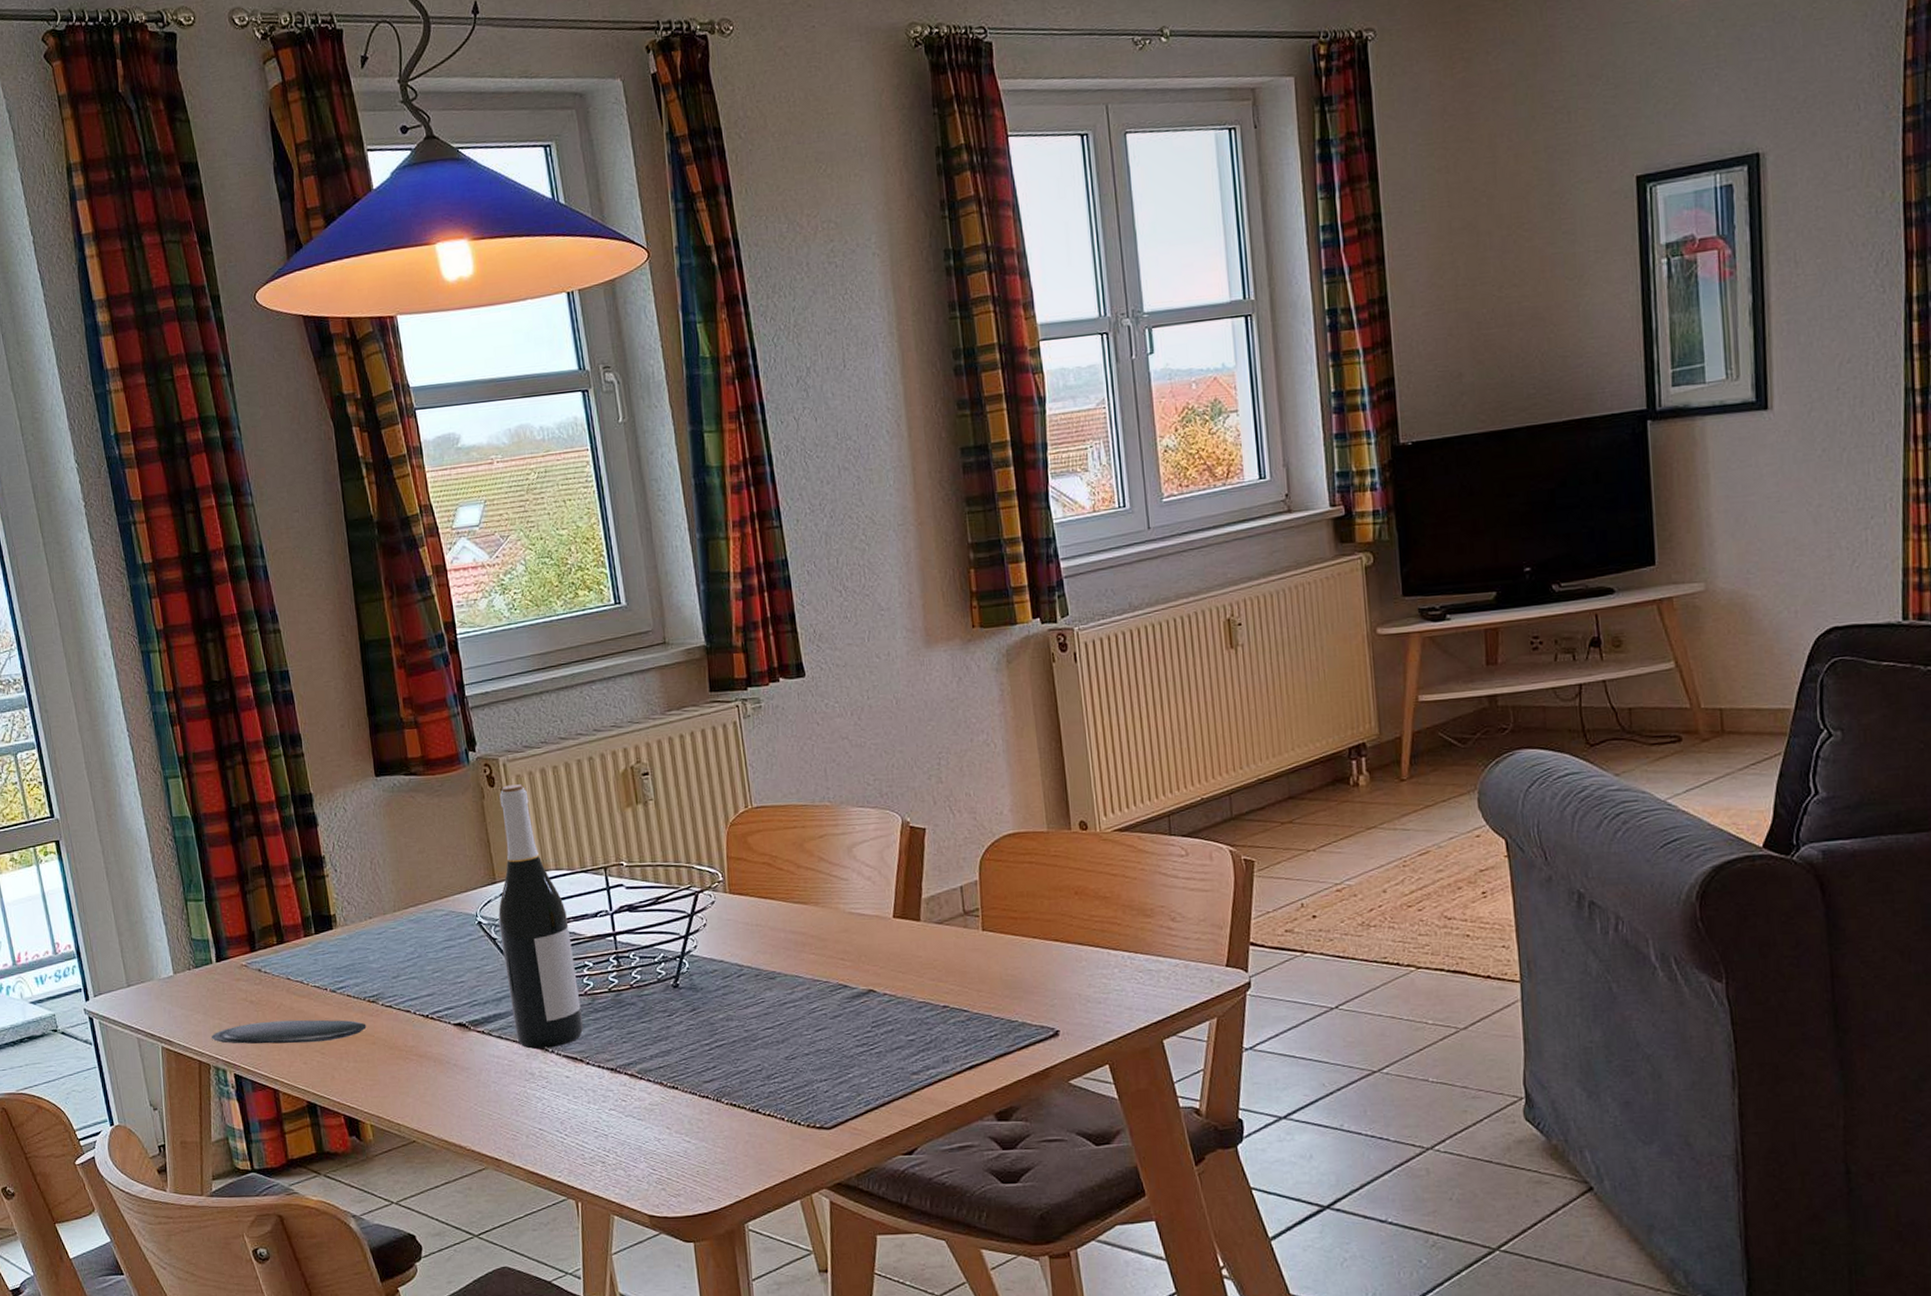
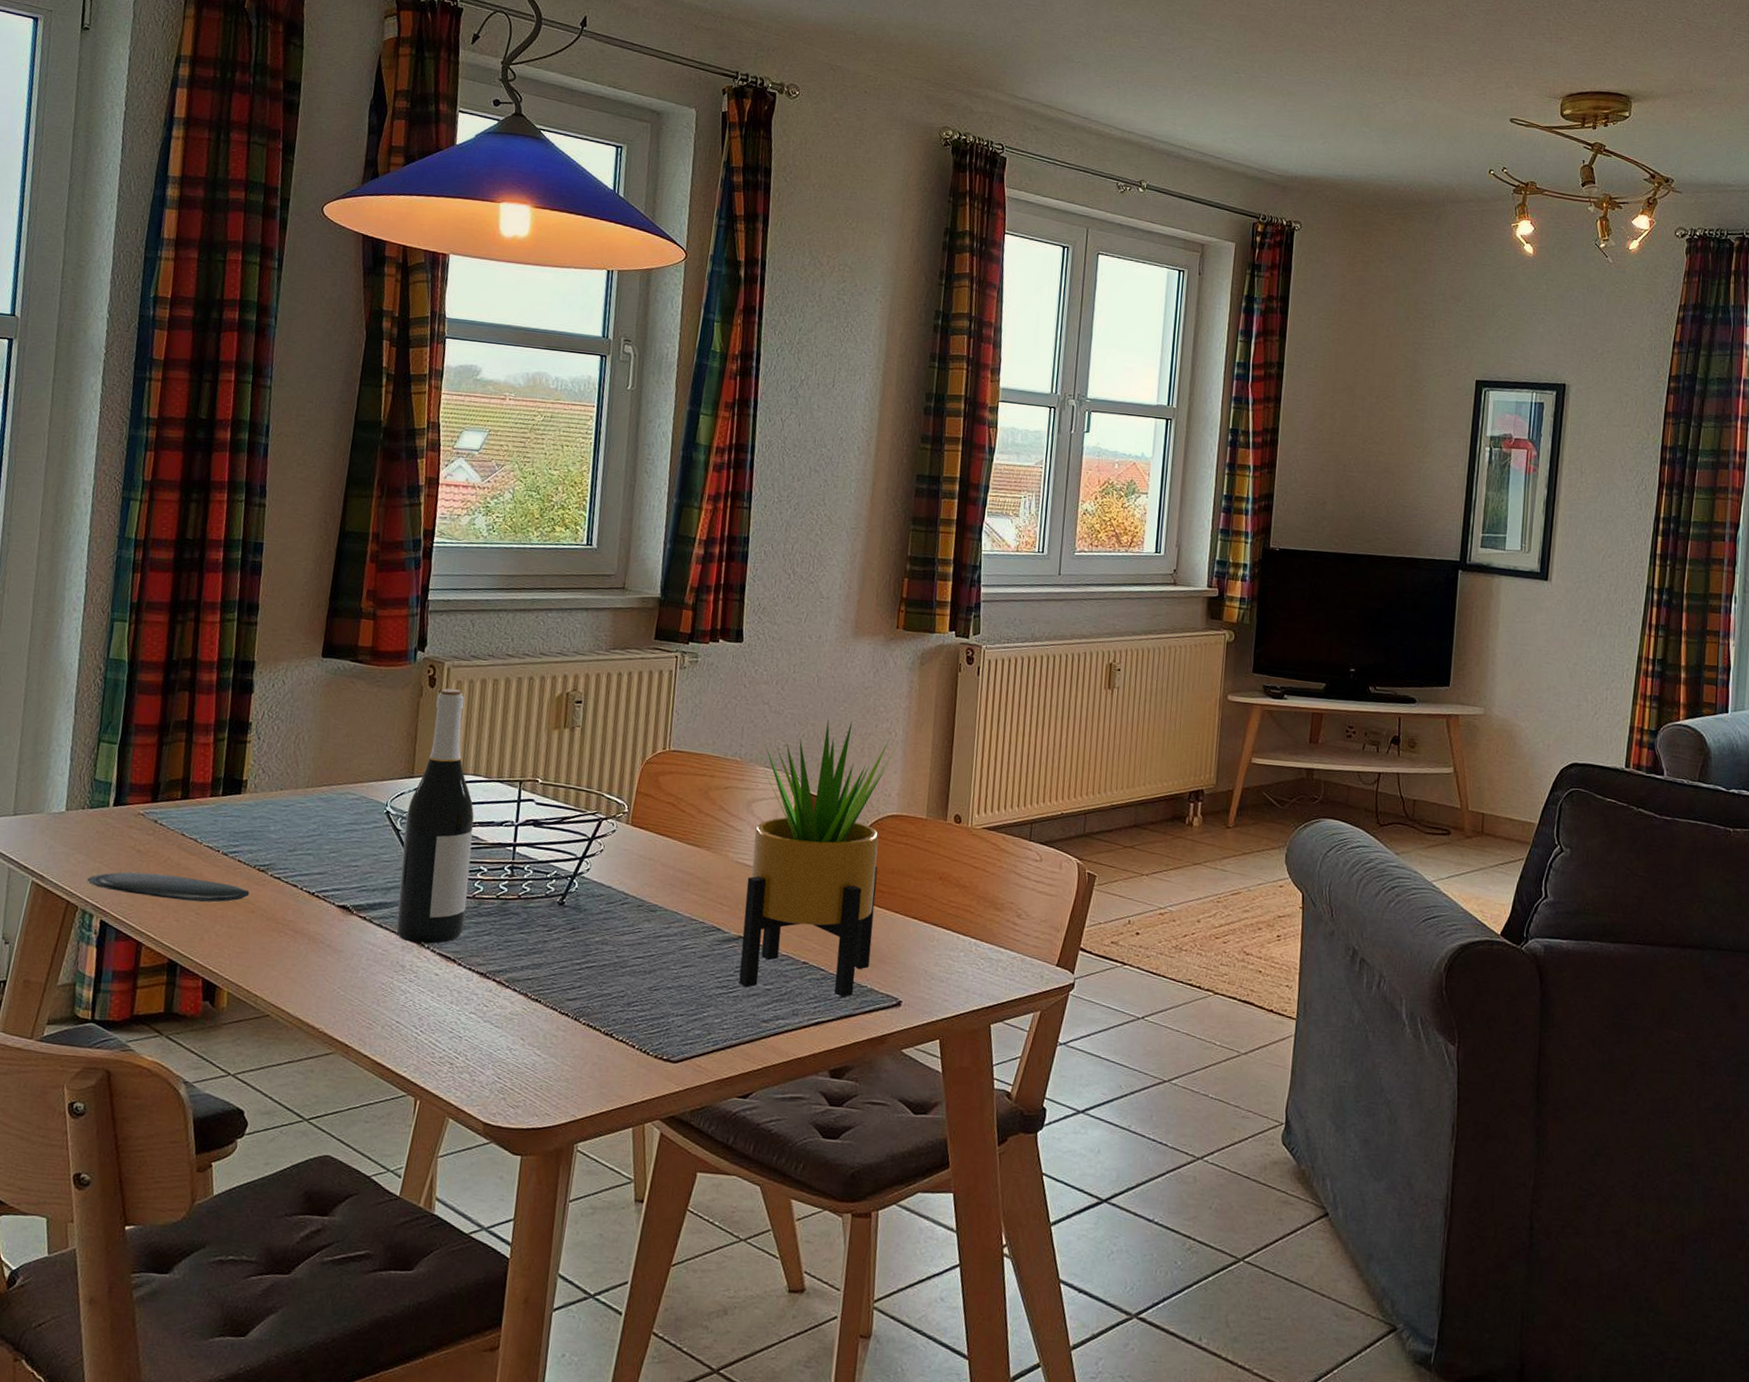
potted plant: none [843,740,1017,1042] -> present [739,719,899,998]

